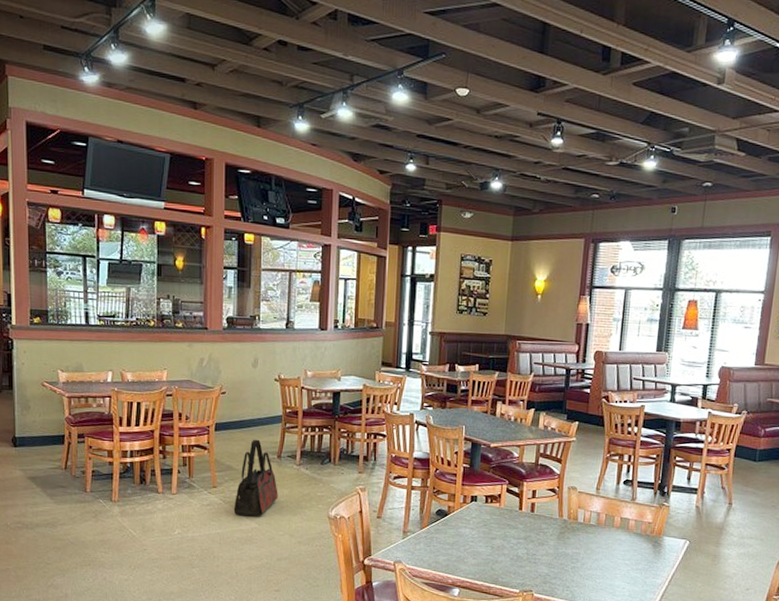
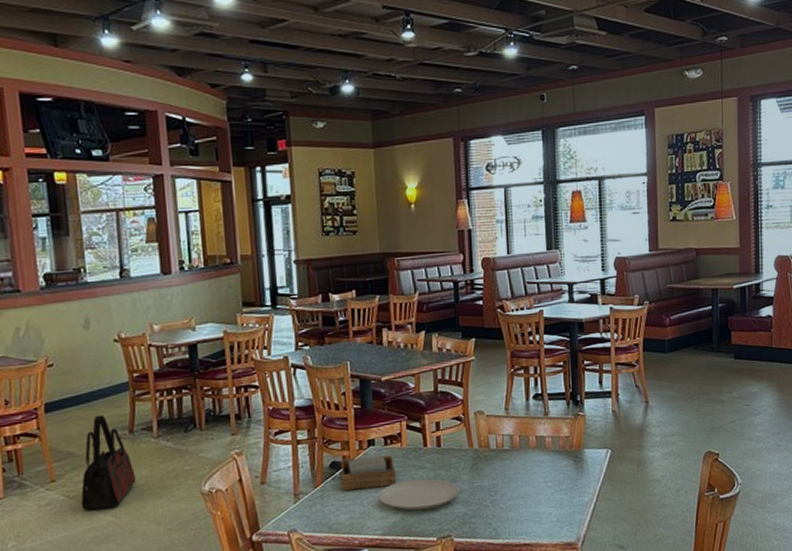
napkin holder: none [443,509,492,539] -> present [340,455,396,491]
plate: none [473,536,546,565] -> present [378,478,460,511]

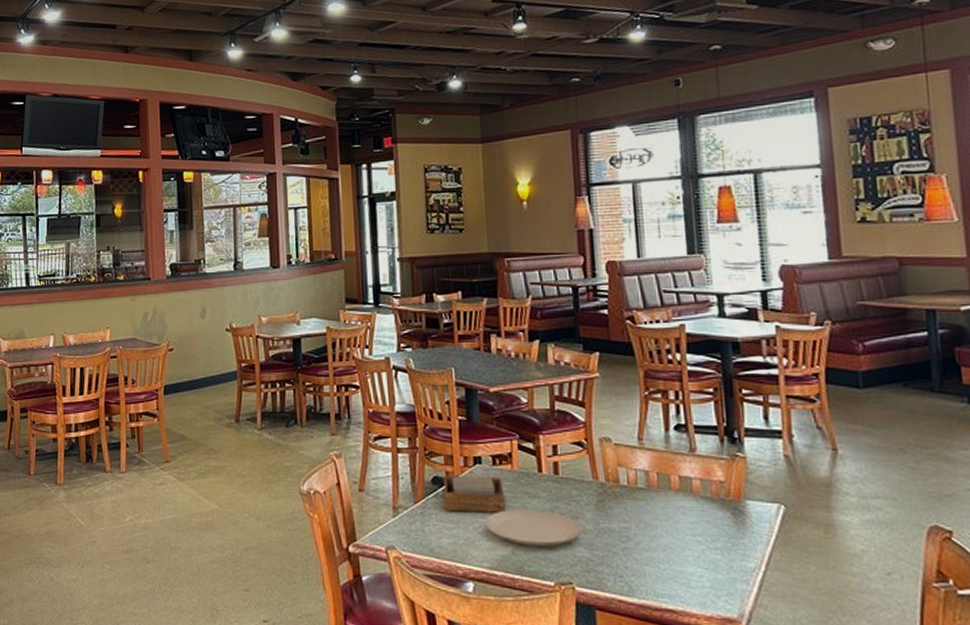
duffel bag: present [80,414,136,511] -> none [189,401,240,496]

